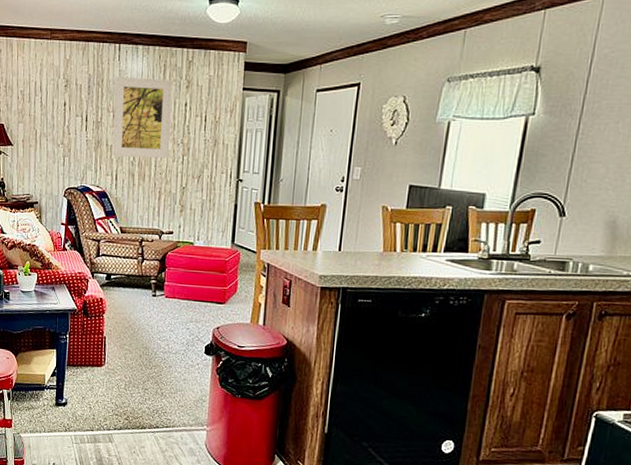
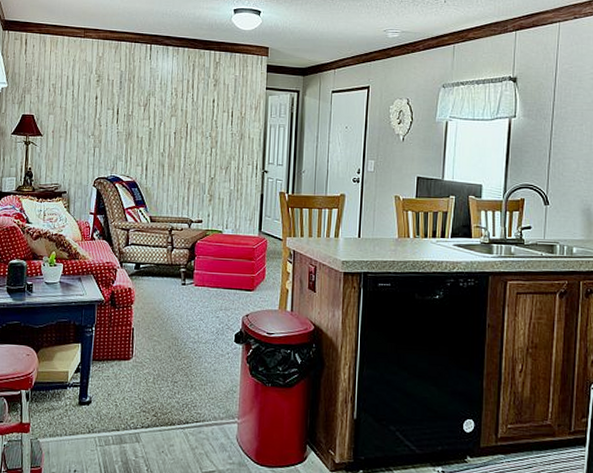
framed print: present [112,77,173,159] -> none [142,74,201,151]

